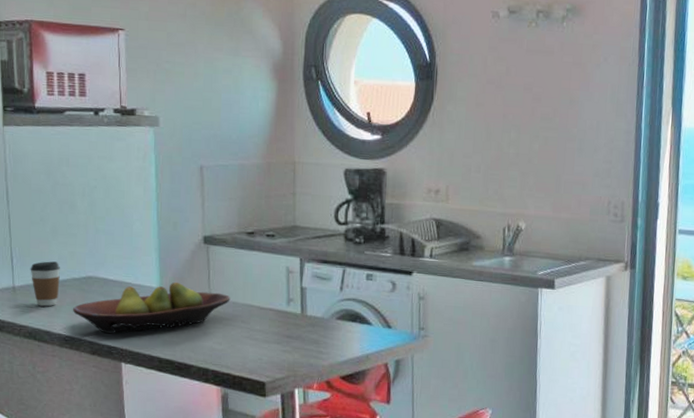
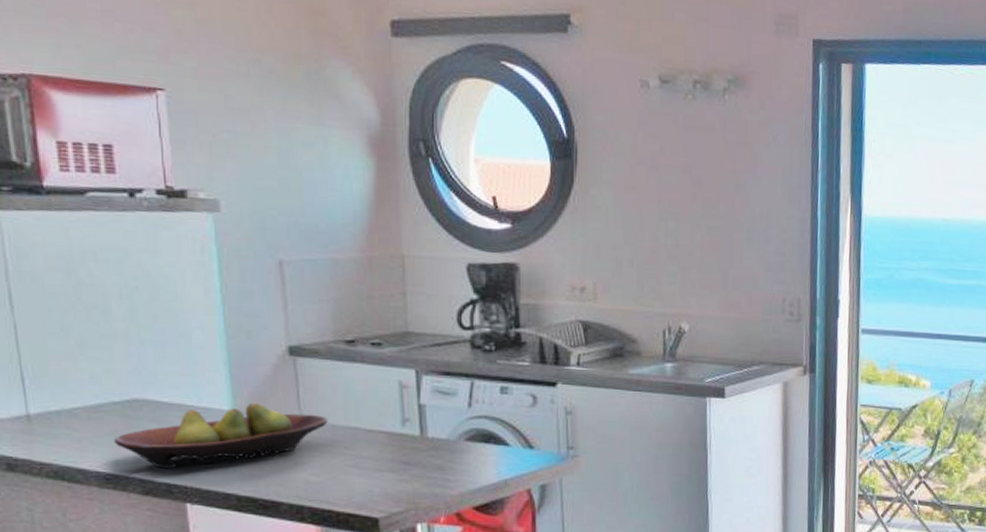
coffee cup: present [30,261,60,307] -> none [50,381,94,439]

